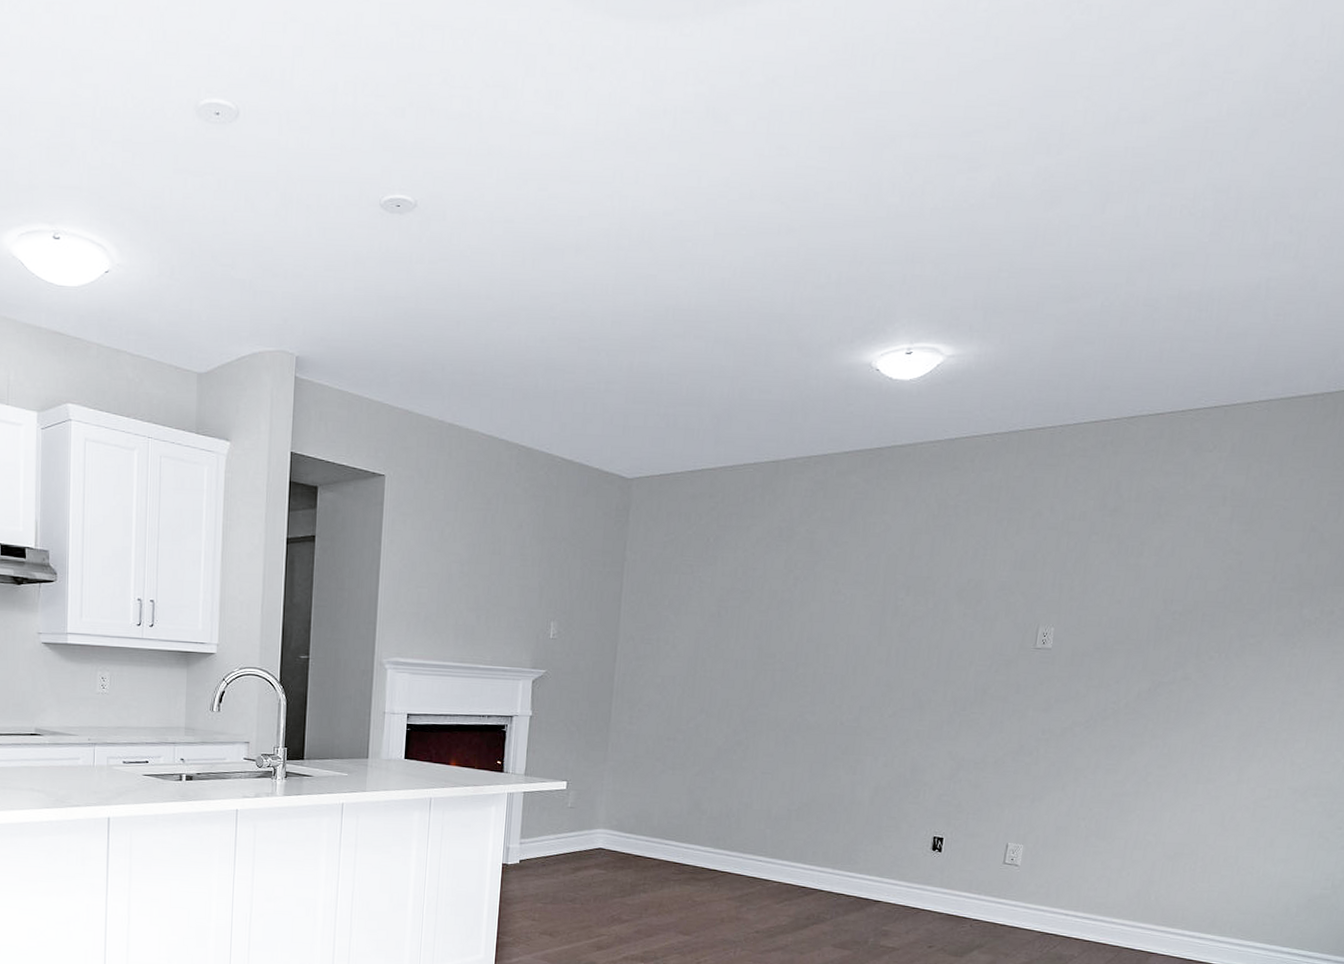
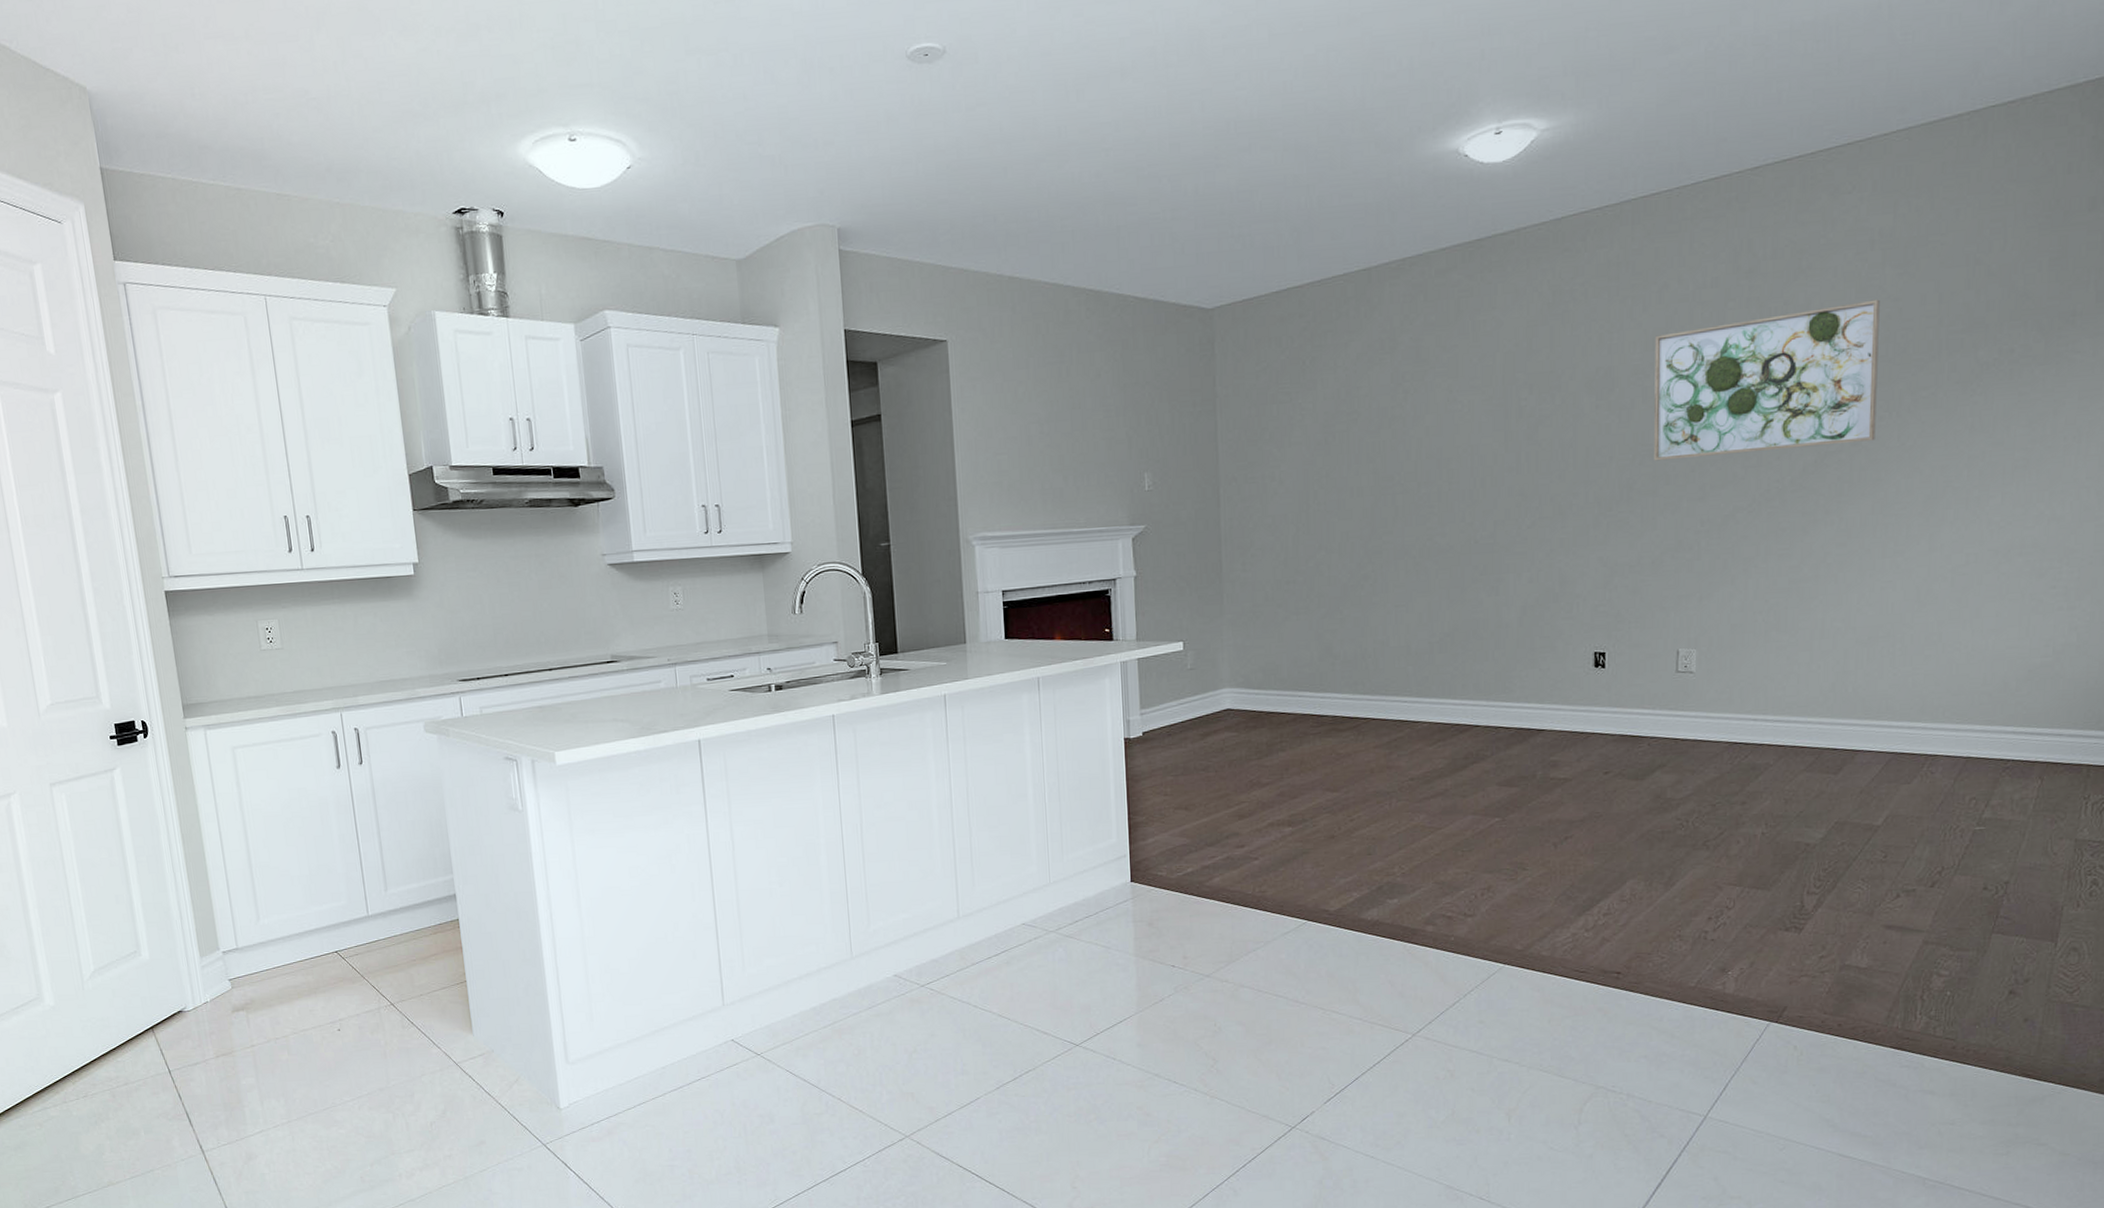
wall art: none [1008,550,1224,677] -> present [1654,299,1880,461]

